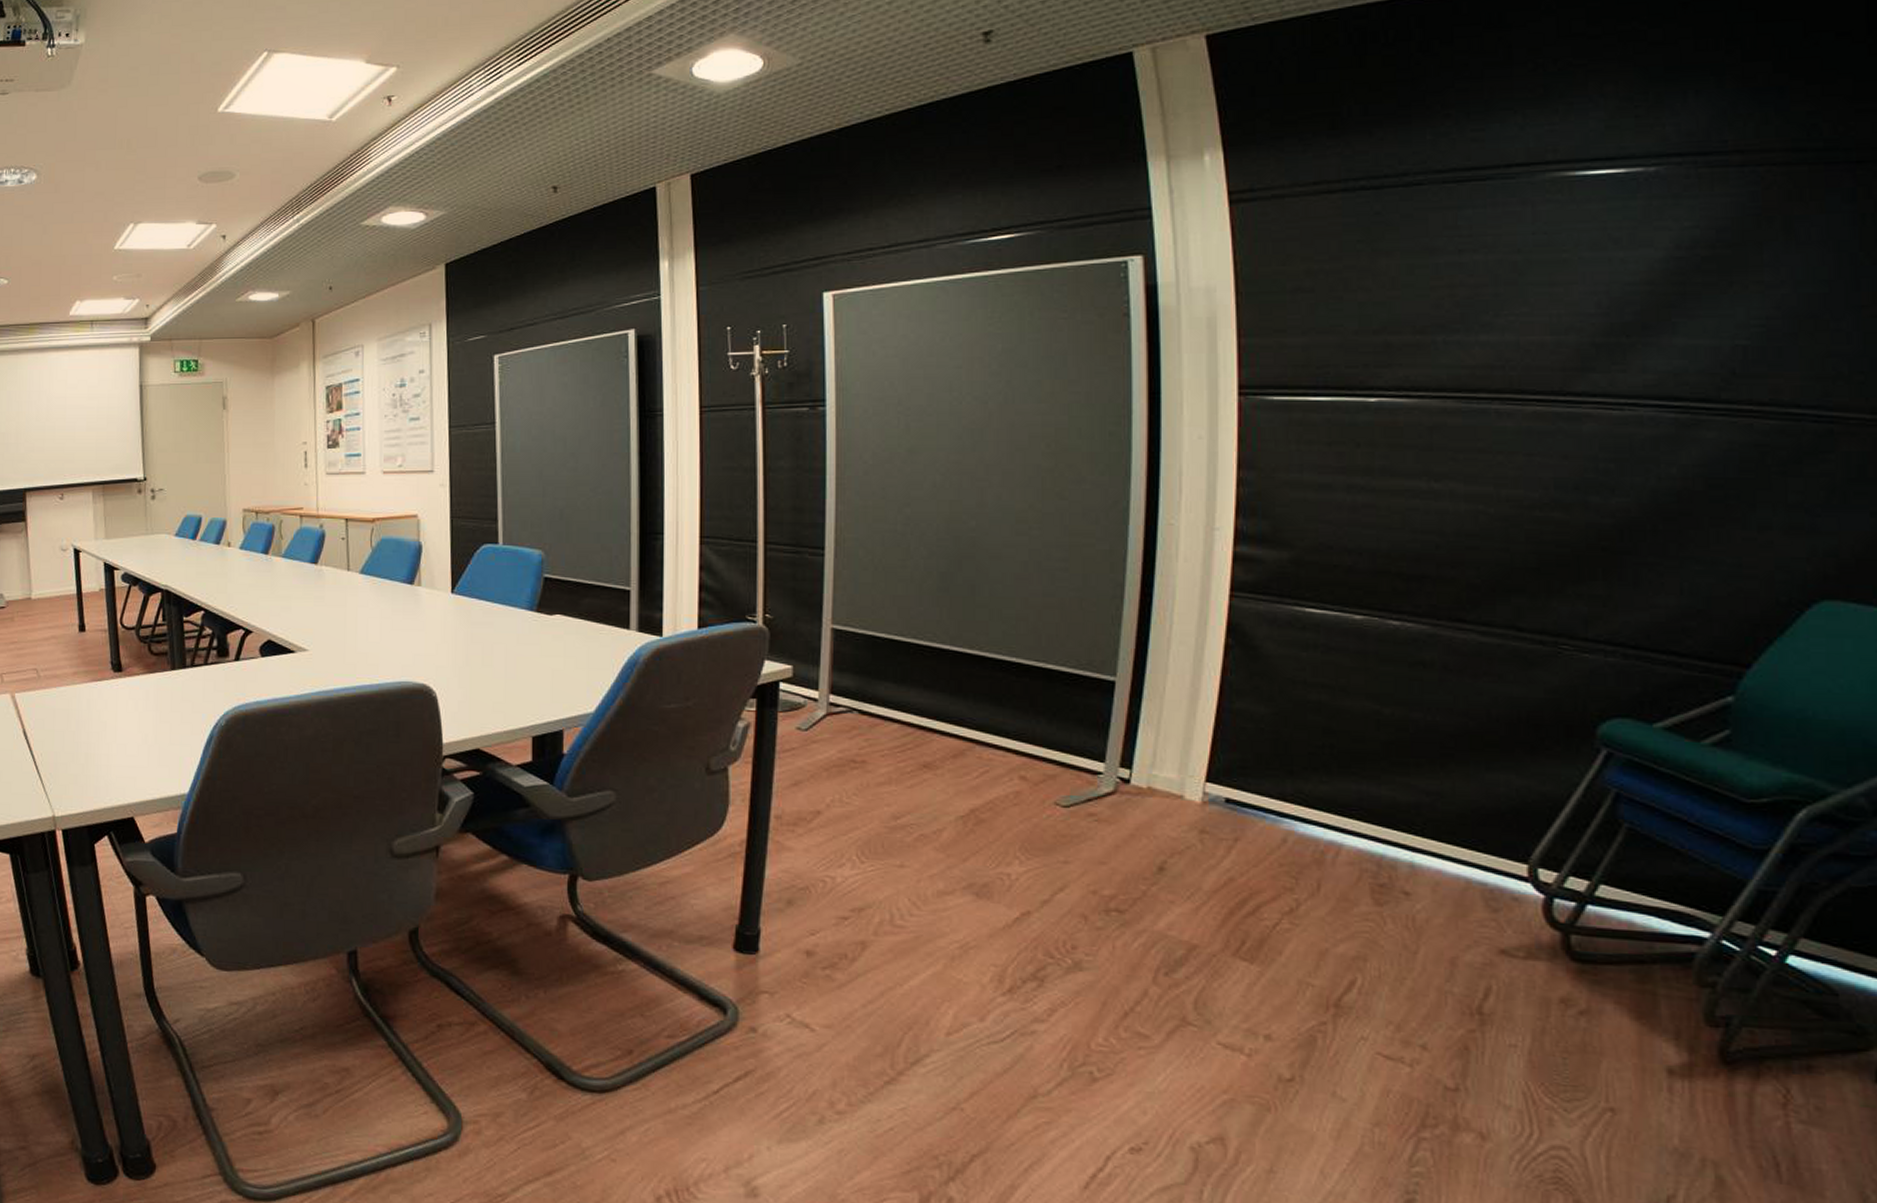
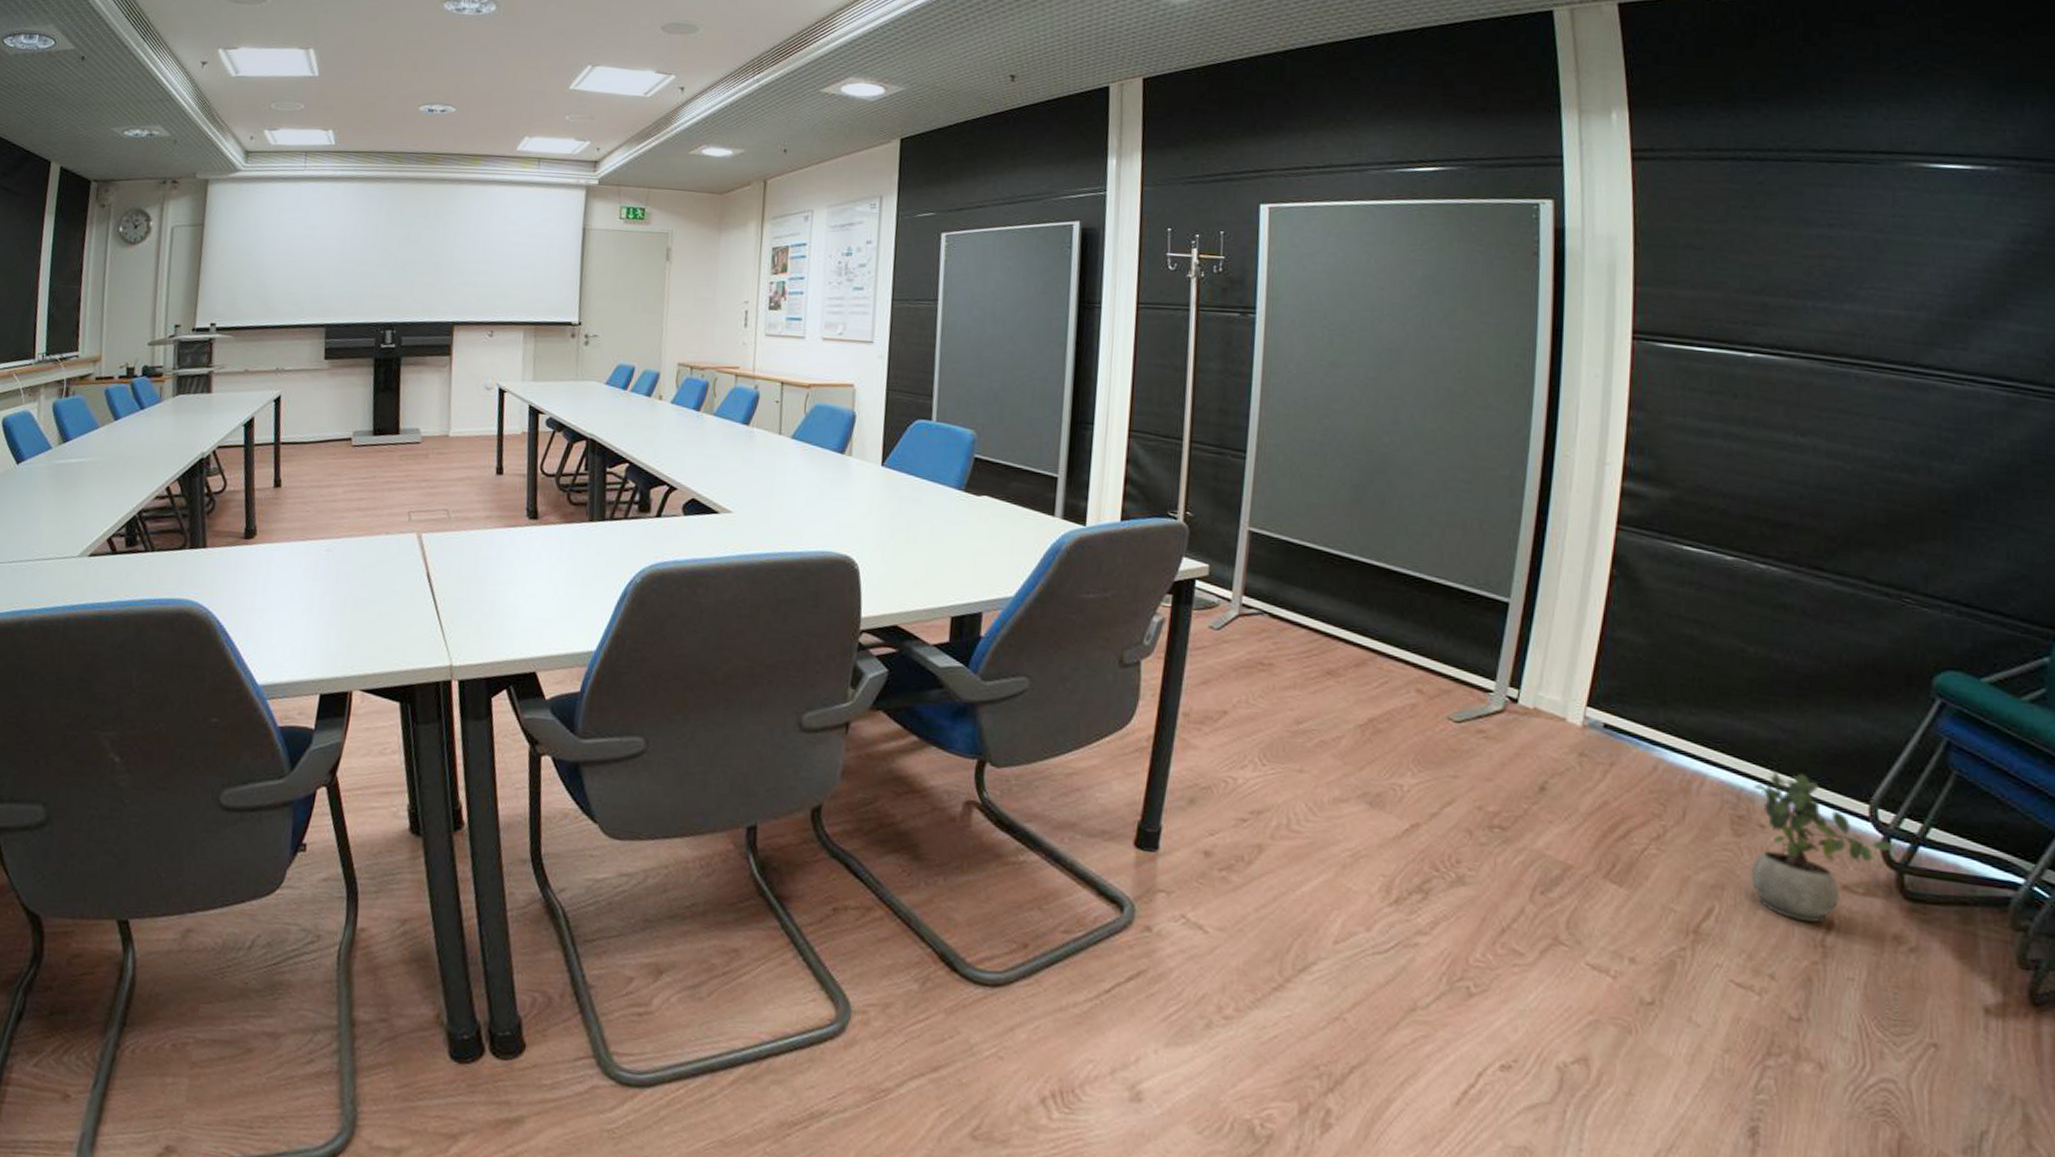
potted plant: none [1395,835,1557,991] -> present [1750,770,1893,924]

